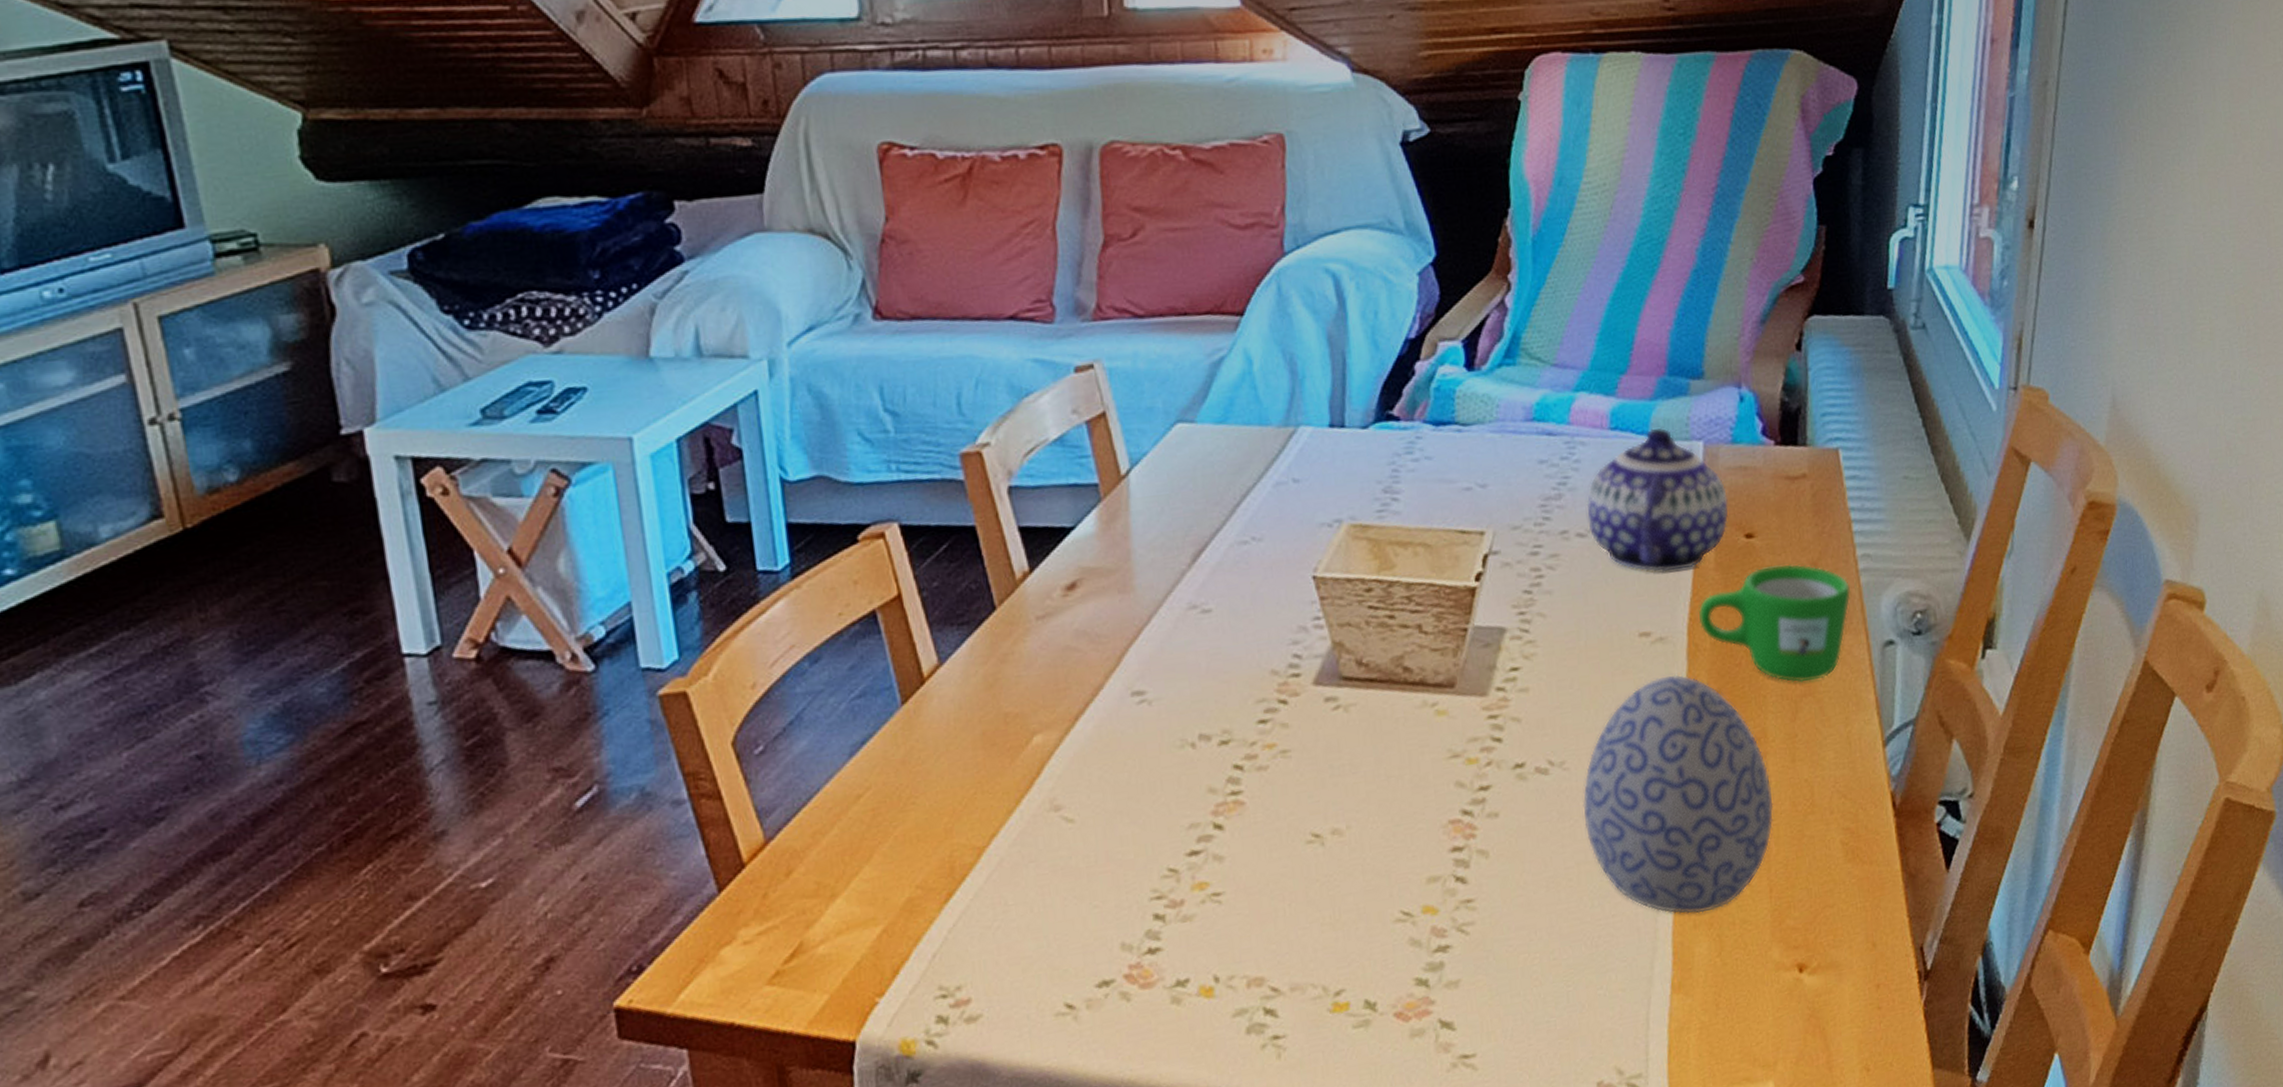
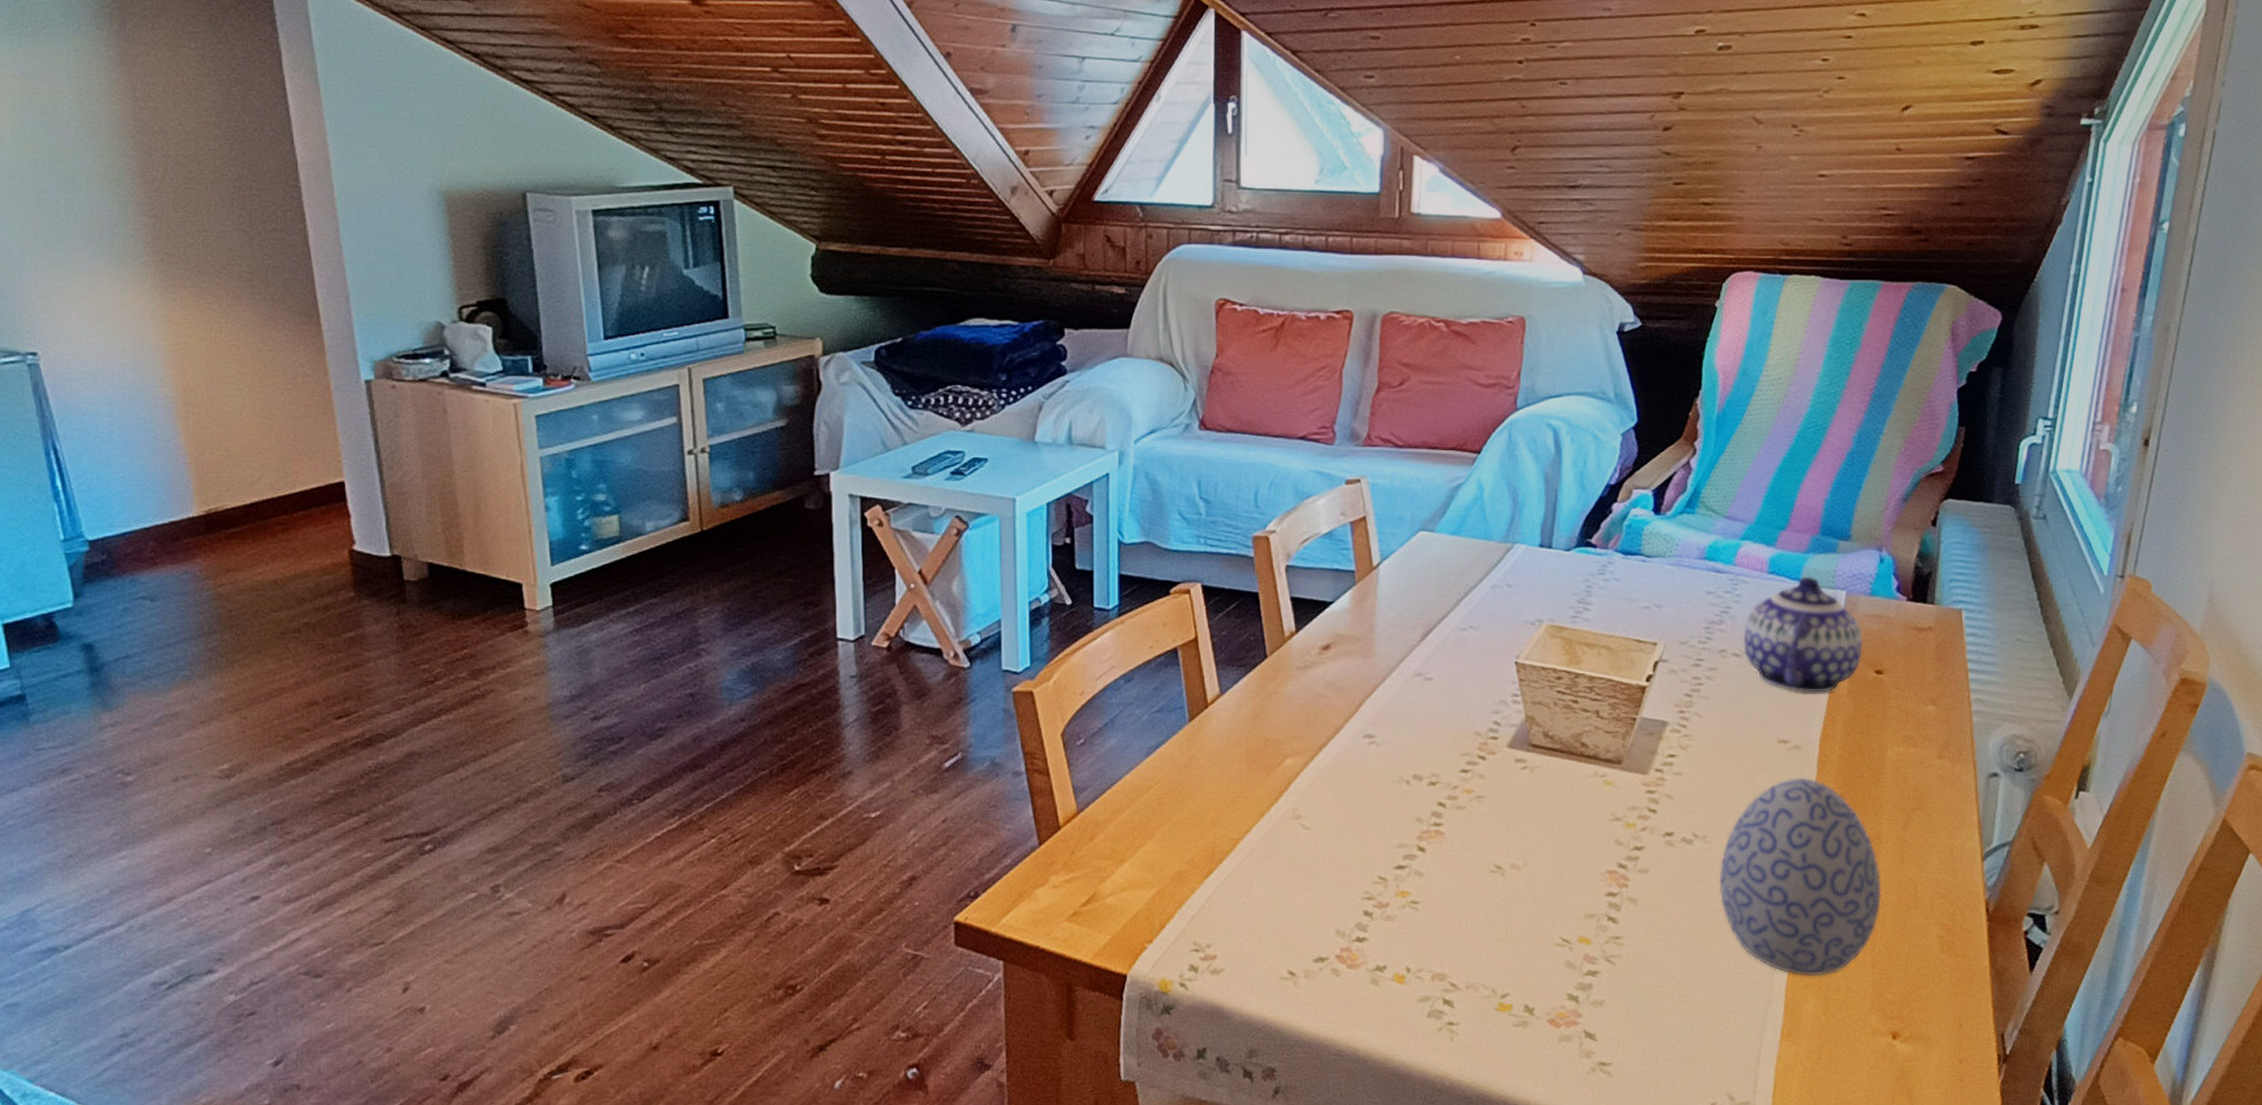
mug: present [1698,564,1851,683] -> none [1830,699,1963,798]

